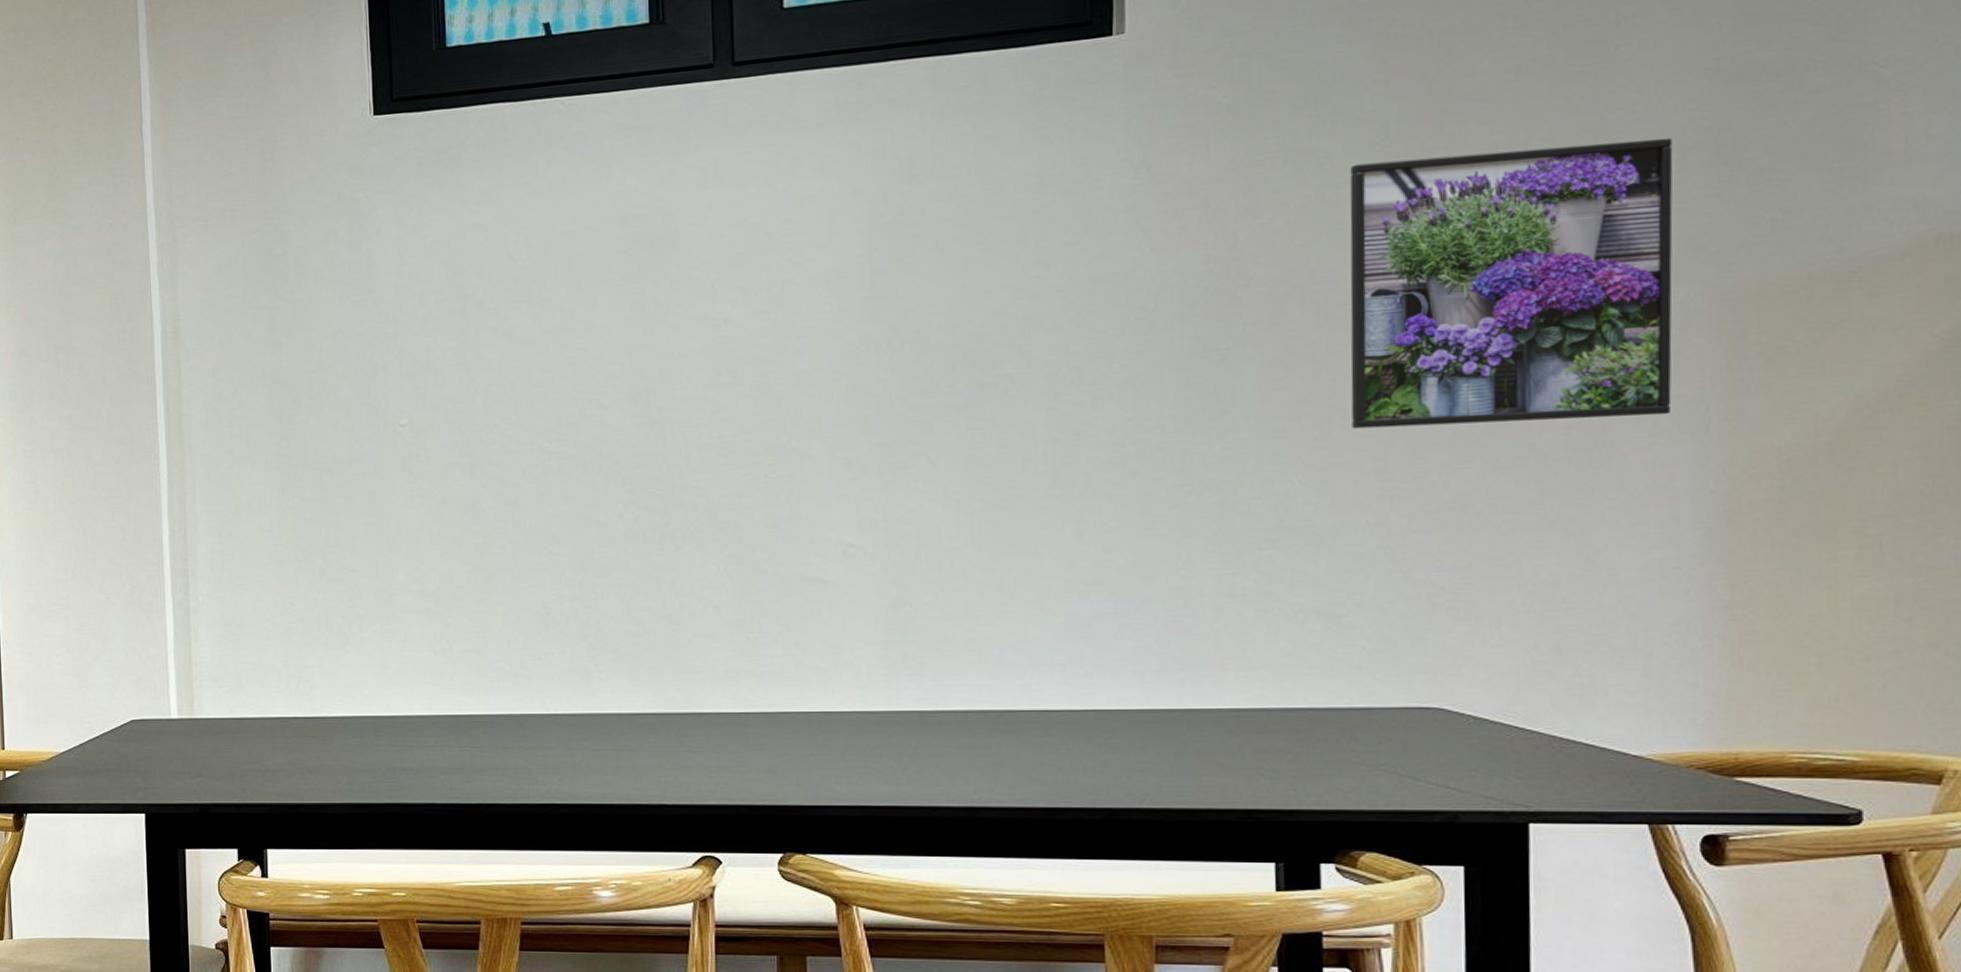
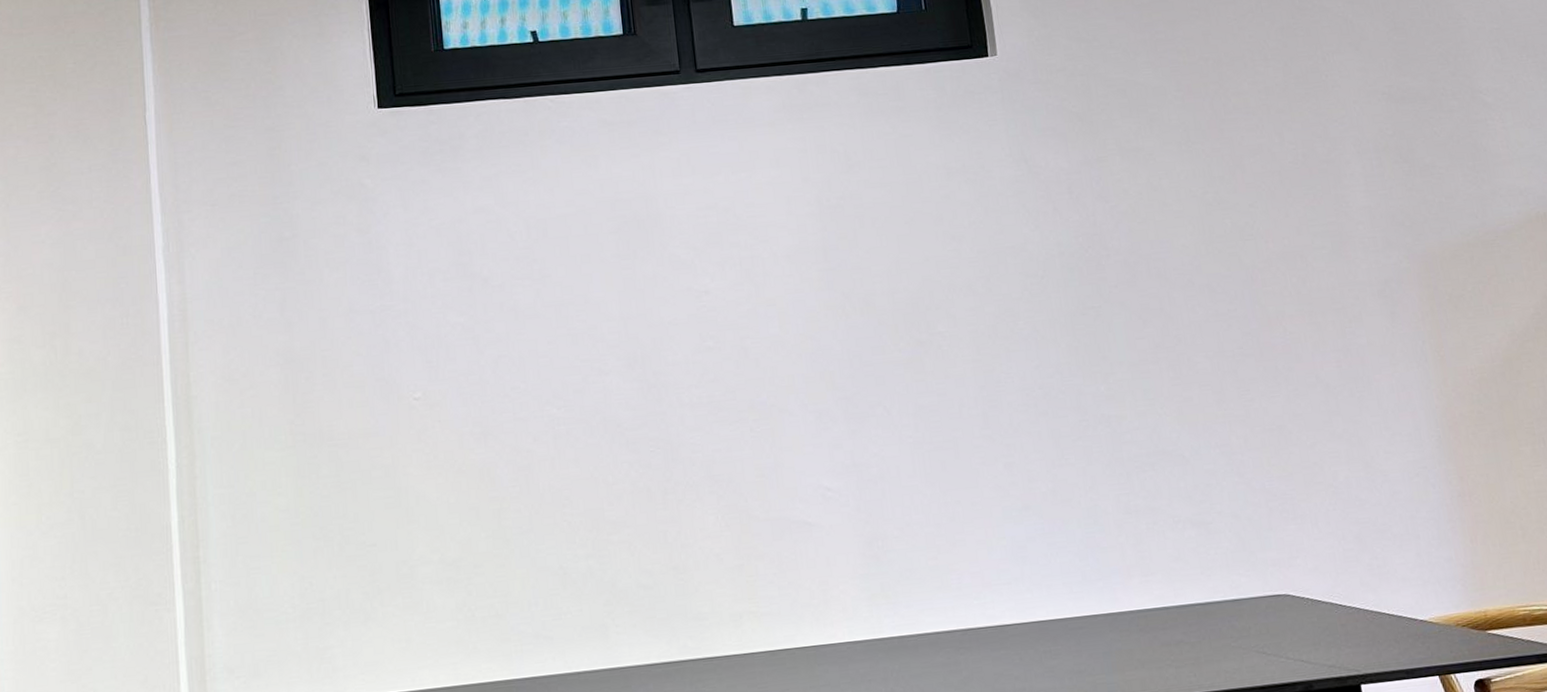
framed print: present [1350,137,1673,429] -> none [1167,142,1402,369]

